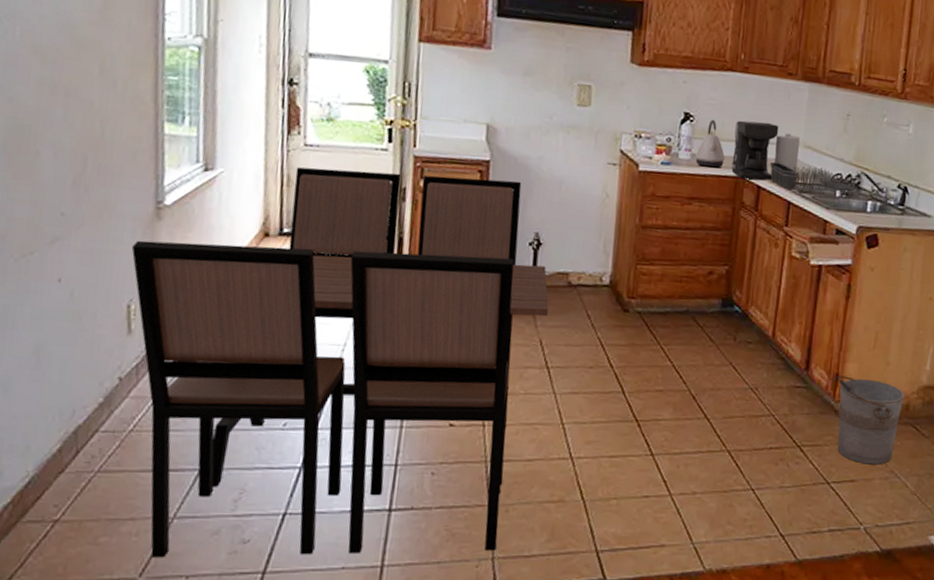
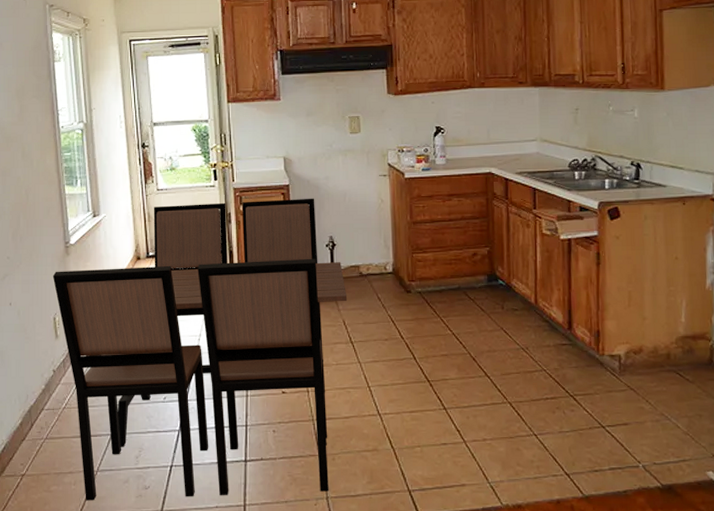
kettle: present [694,119,726,168] -> none [449,129,475,168]
coffee maker: present [731,120,779,181] -> none [480,125,518,174]
dish rack: present [769,161,855,195] -> none [513,156,591,180]
paper towel holder: present [774,133,801,173] -> none [516,131,538,164]
bucket: present [837,376,905,465] -> none [599,332,665,409]

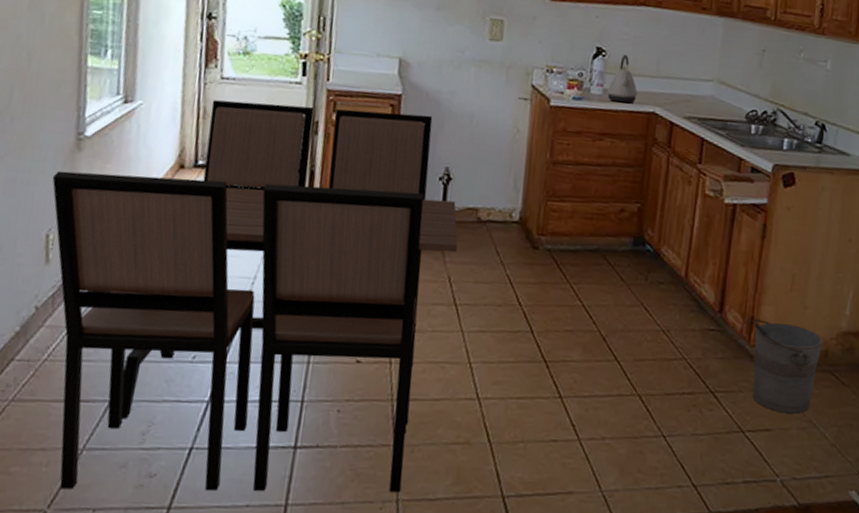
kettle: none [449,129,475,168] -> present [606,54,638,104]
bucket: none [599,332,665,409] -> present [752,319,823,414]

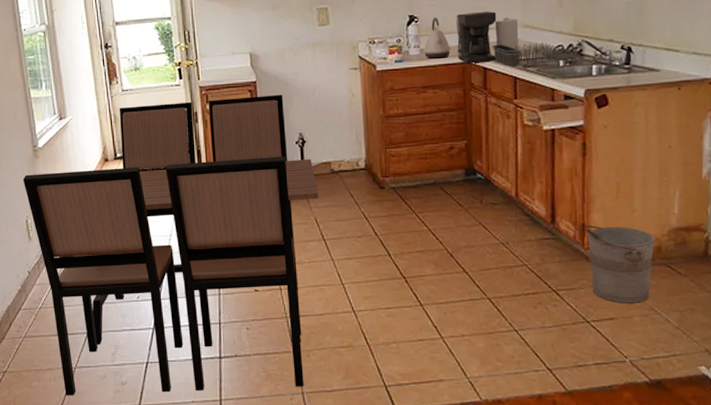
coffee maker: none [644,55,693,117] -> present [456,11,497,64]
dish rack: none [682,97,771,132] -> present [492,42,577,68]
paper towel holder: none [688,68,715,109] -> present [496,17,519,51]

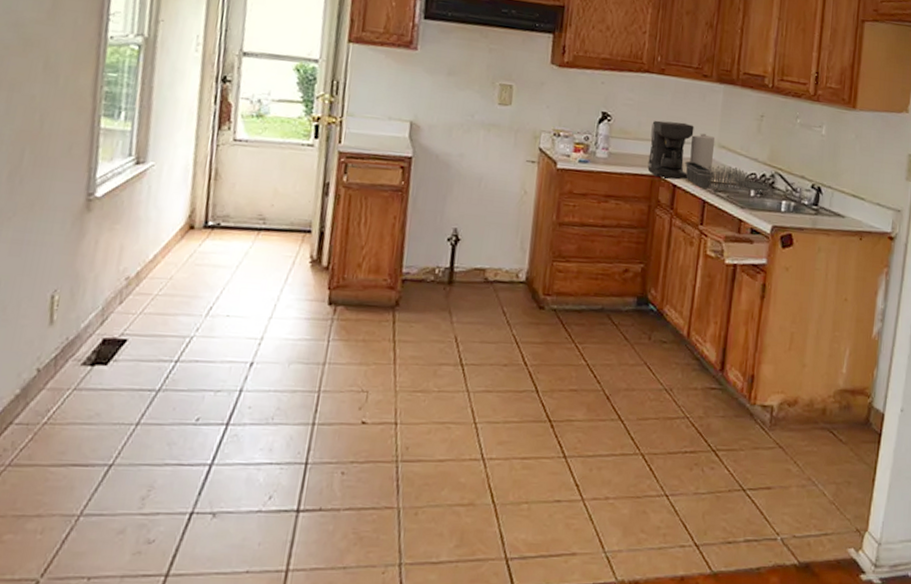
dining set: present [22,94,319,396] -> none [54,161,465,558]
kettle: present [423,17,451,59] -> none [611,119,642,167]
bucket: present [584,225,655,303] -> none [753,377,821,472]

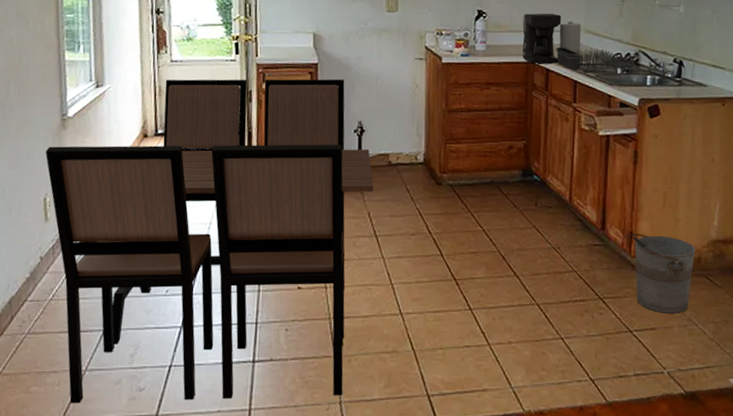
dining set: none [54,161,465,558] -> present [45,79,374,404]
bucket: none [753,377,821,472] -> present [632,233,696,314]

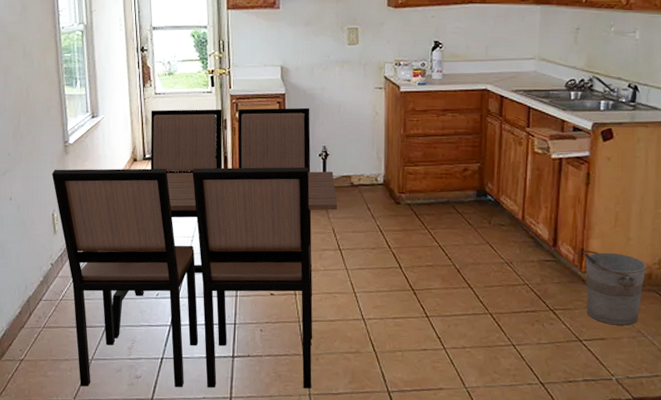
coffee maker: present [522,13,562,64] -> none [477,42,516,91]
dish rack: present [555,46,634,73] -> none [509,74,588,99]
paper towel holder: present [560,21,582,55] -> none [514,49,536,82]

